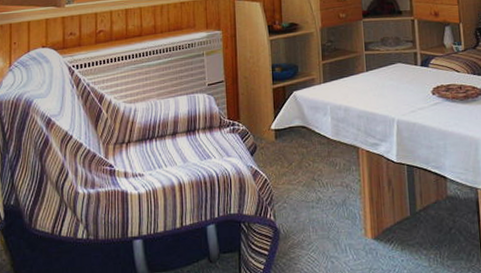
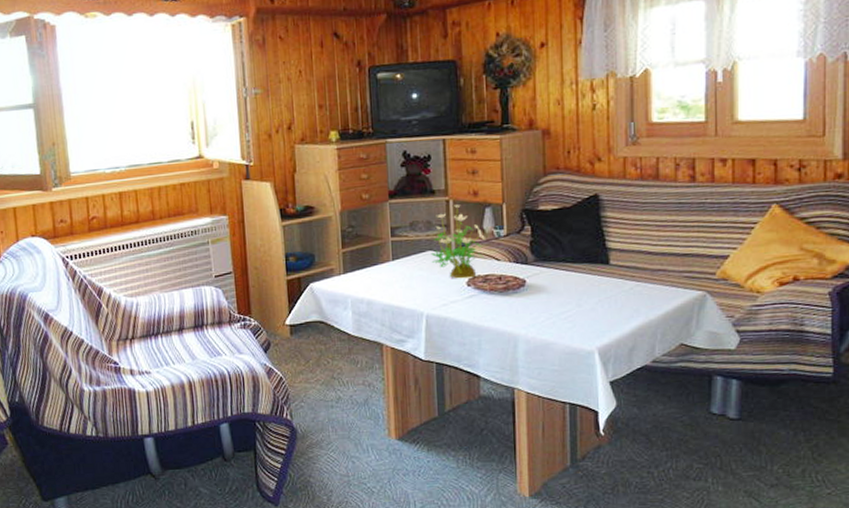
potted plant: none [400,23,447,88] -> present [431,205,487,279]

